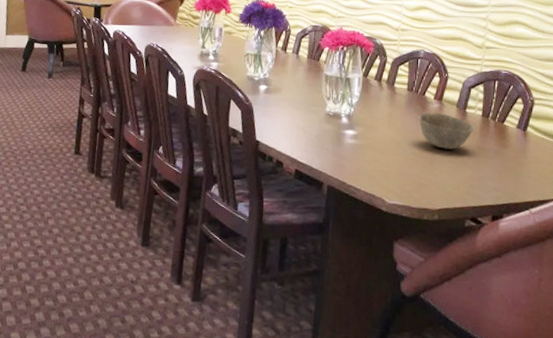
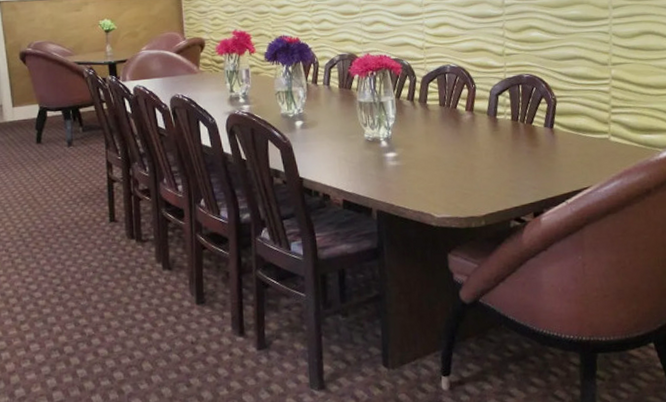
bowl: present [418,112,475,150] -> none [453,123,507,157]

